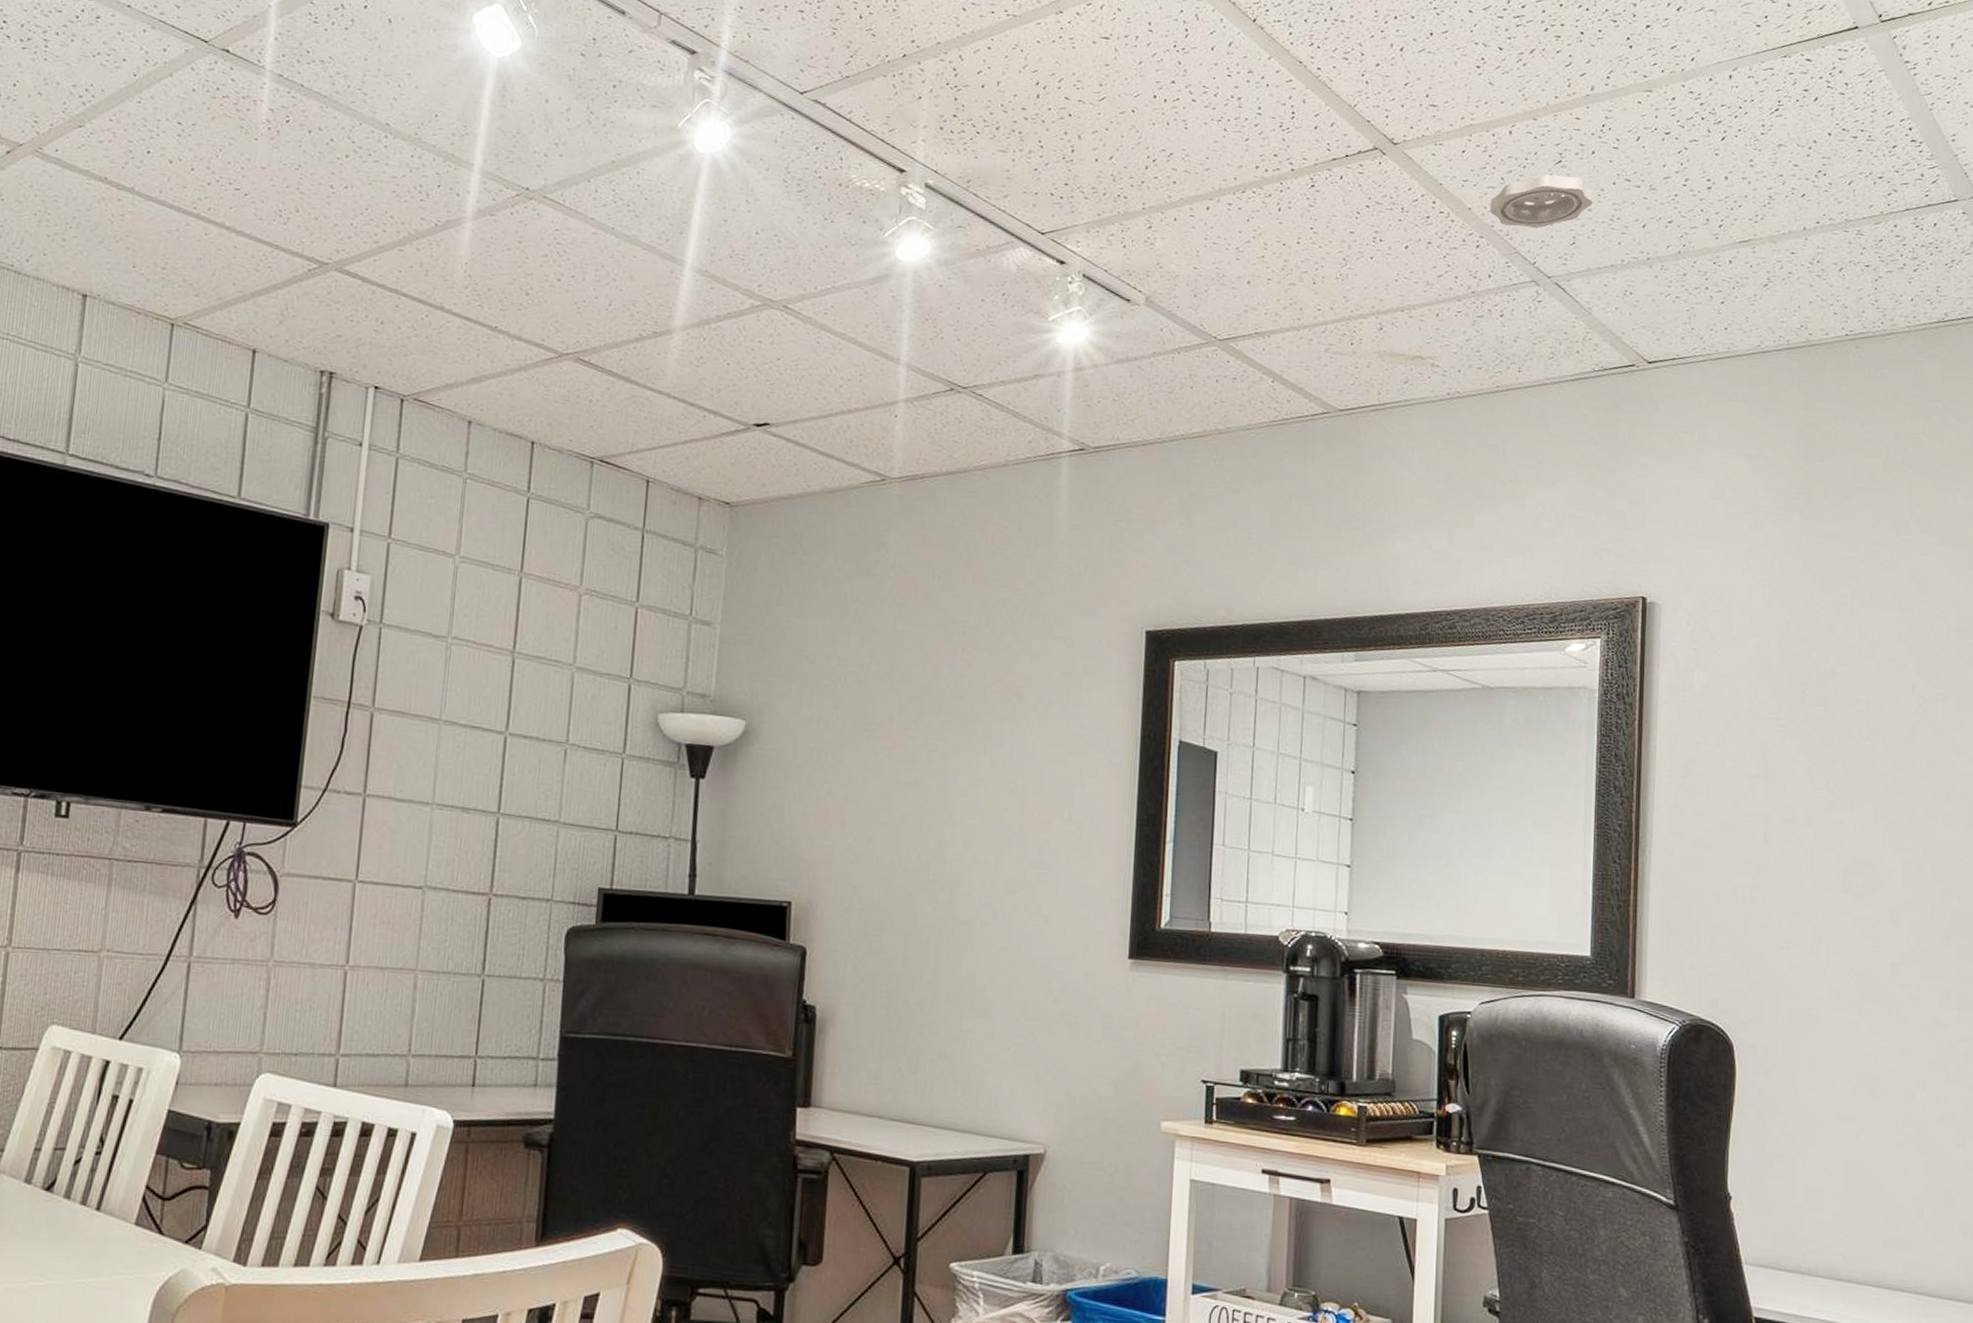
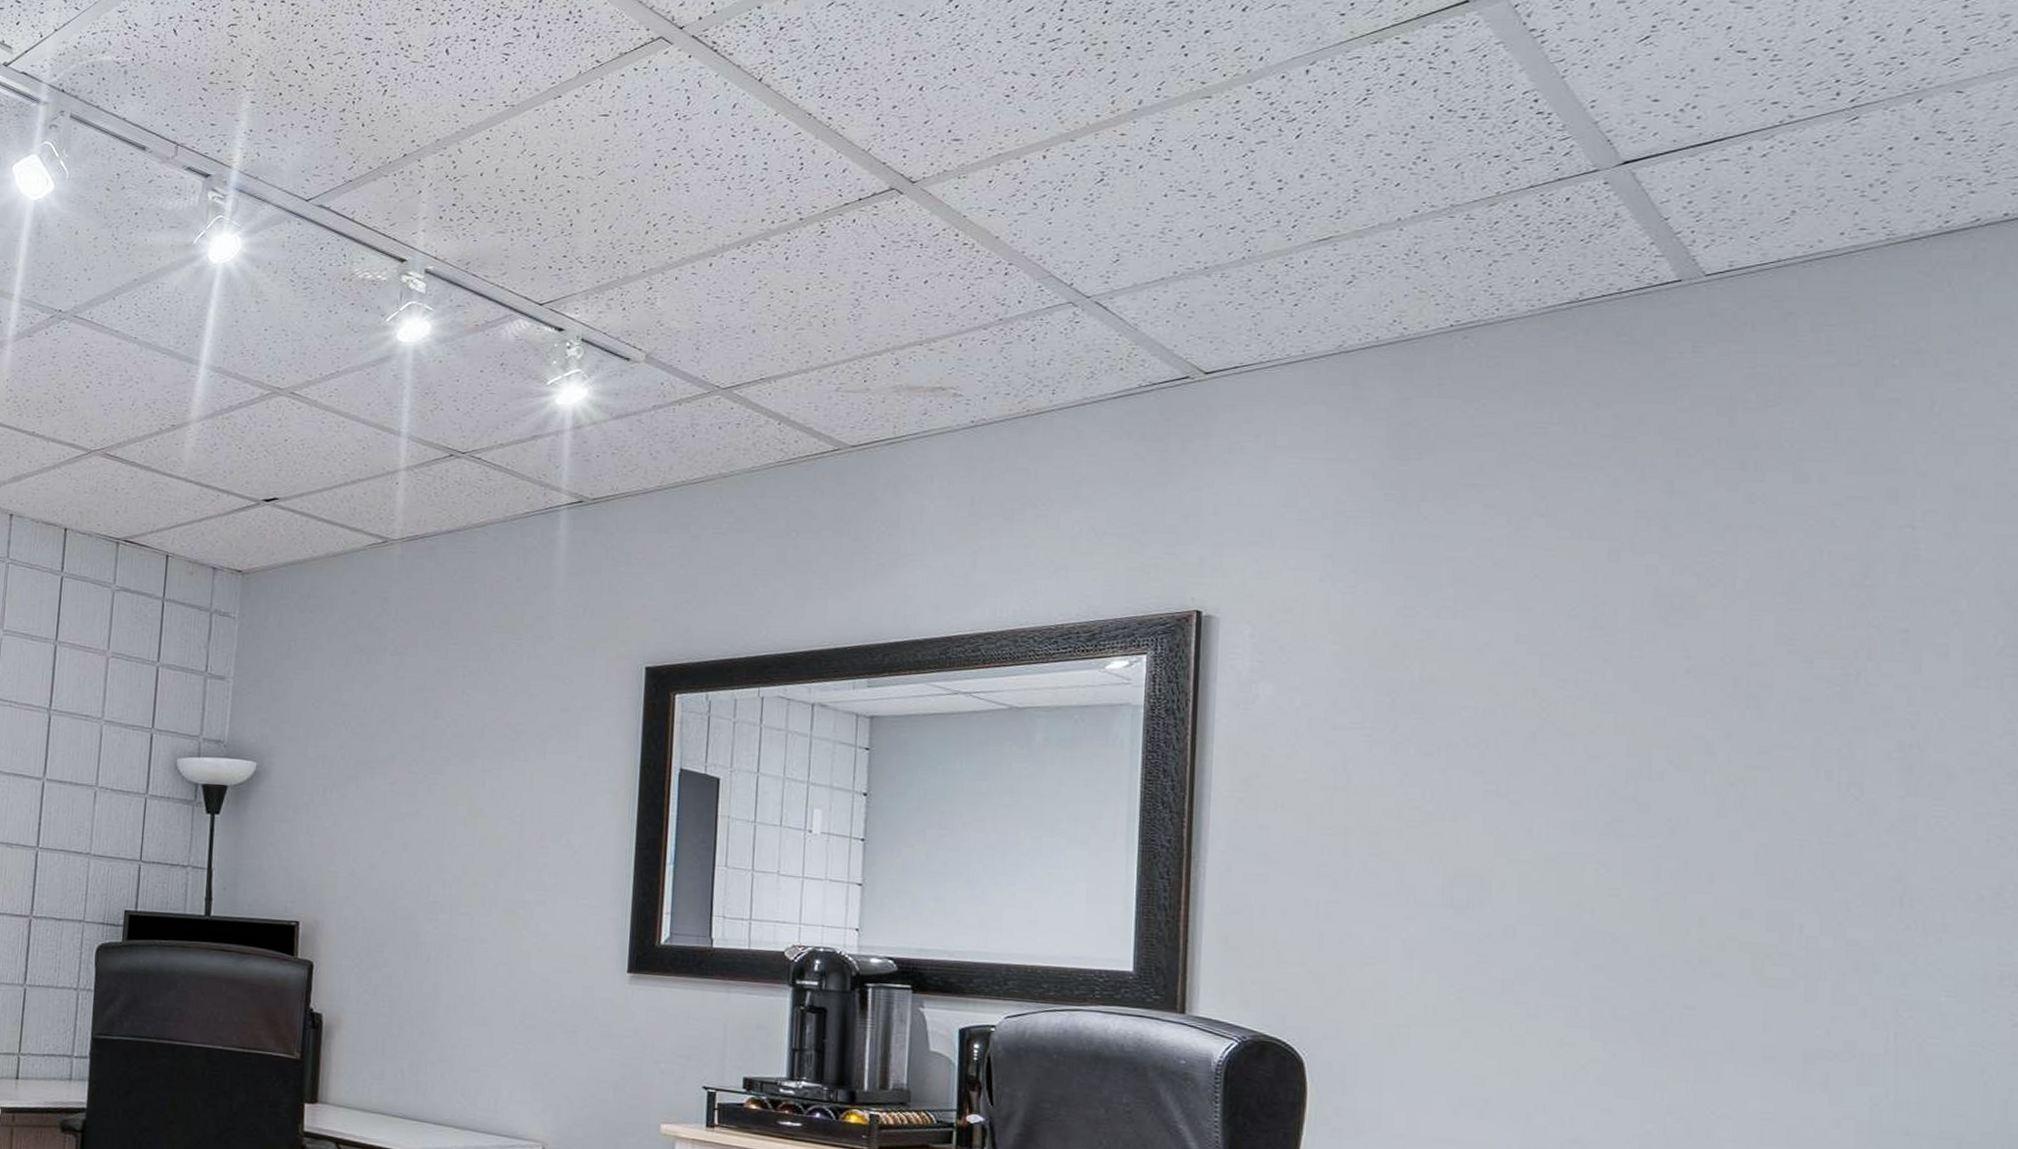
smoke detector: present [1490,174,1593,229] -> none [1020,193,1141,250]

